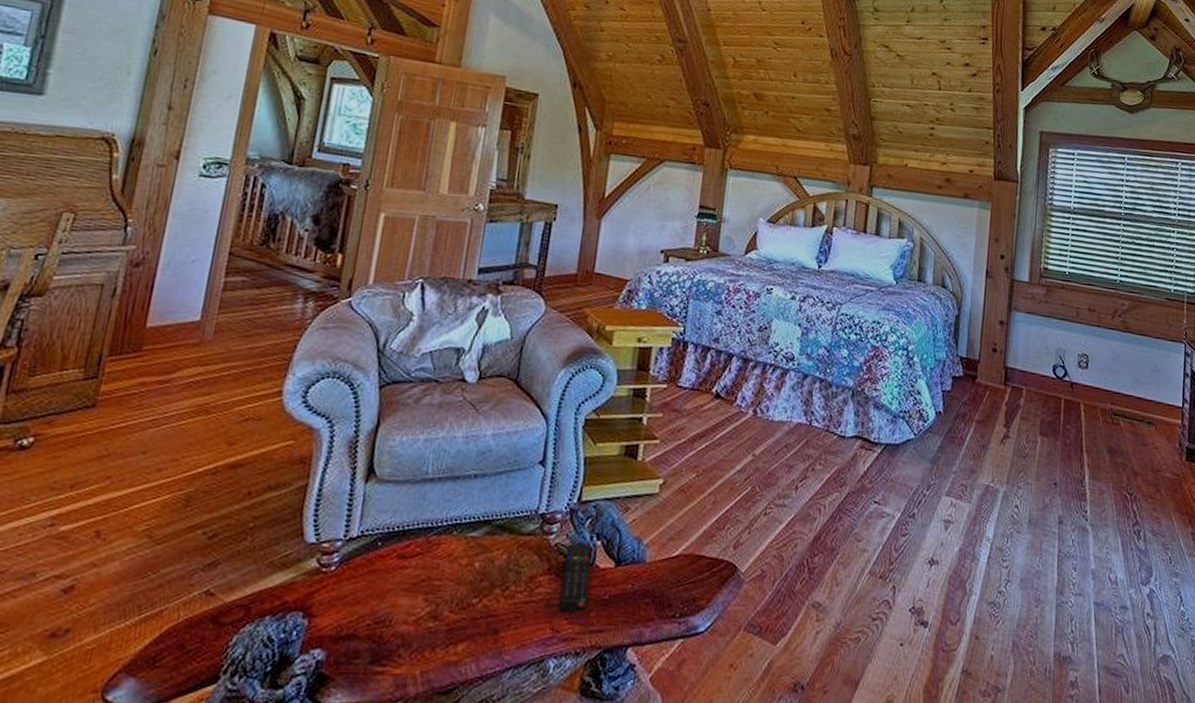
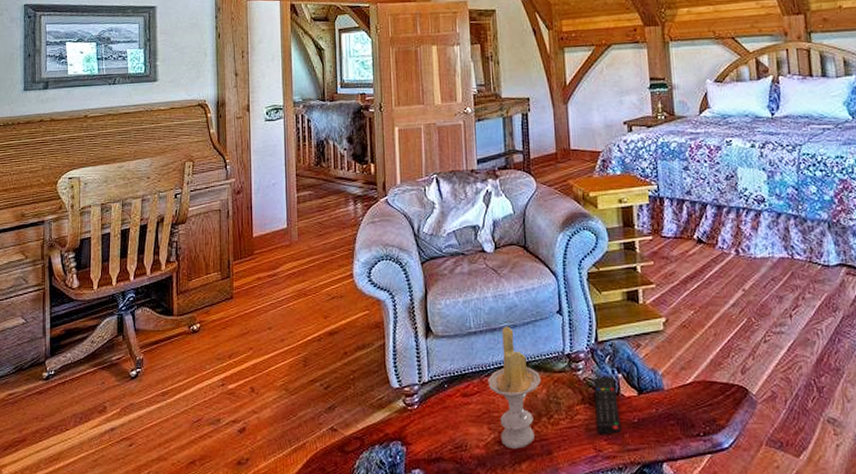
candle: none [435,474,504,626] -> present [487,326,541,449]

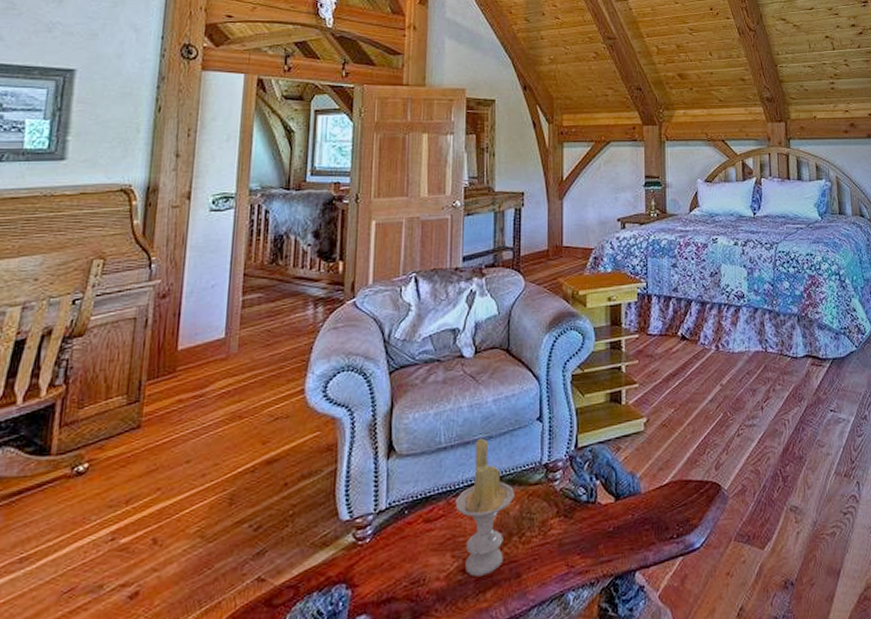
remote control: present [593,377,622,434] -> none [570,484,596,549]

